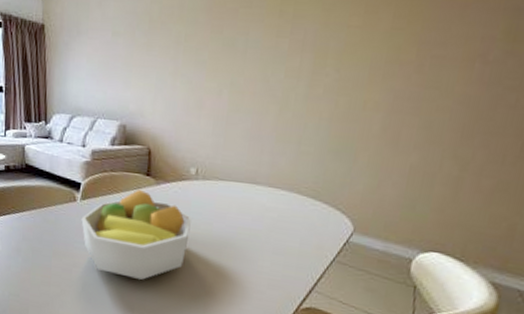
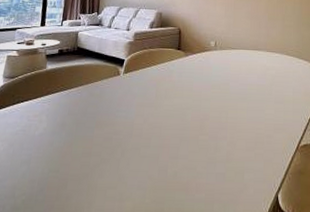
fruit bowl: present [81,188,192,280] -> none [123,60,213,139]

